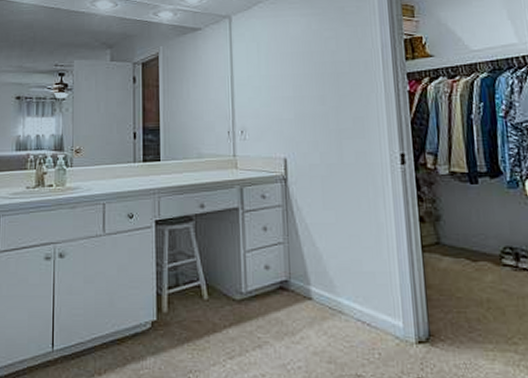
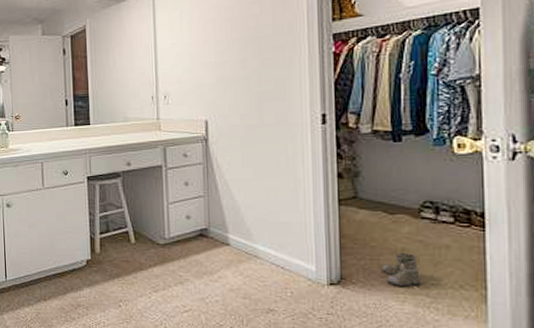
boots: none [469,303,508,342] -> present [382,252,420,287]

